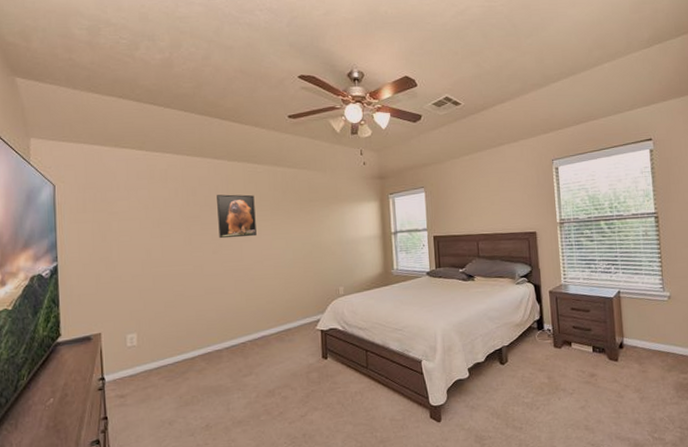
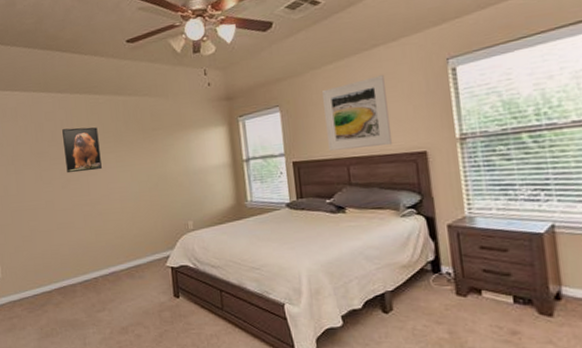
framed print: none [460,168,511,228] -> present [322,75,392,151]

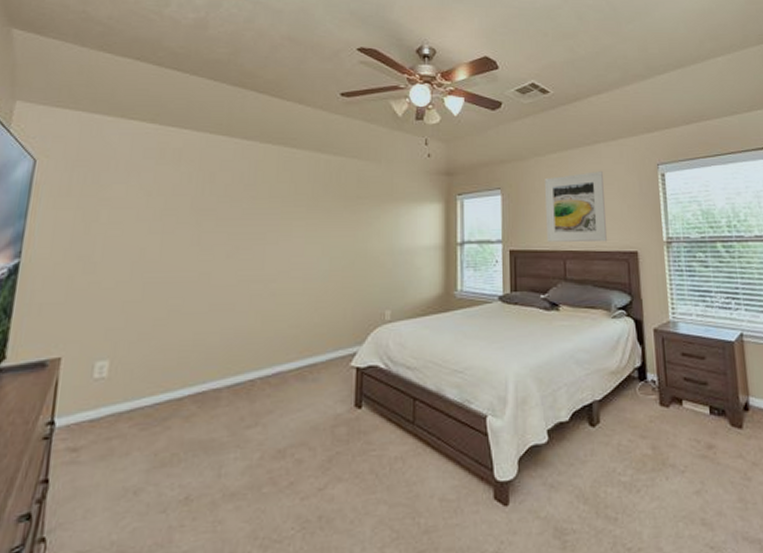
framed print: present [62,127,102,173] -> none [237,183,288,239]

